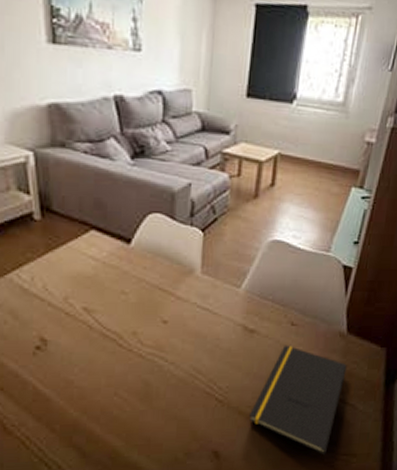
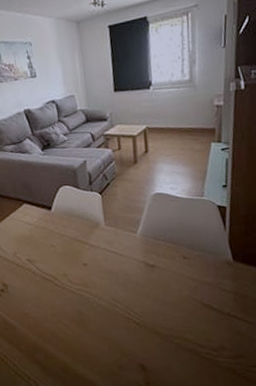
notepad: present [249,345,347,455] -> none [164,275,240,367]

